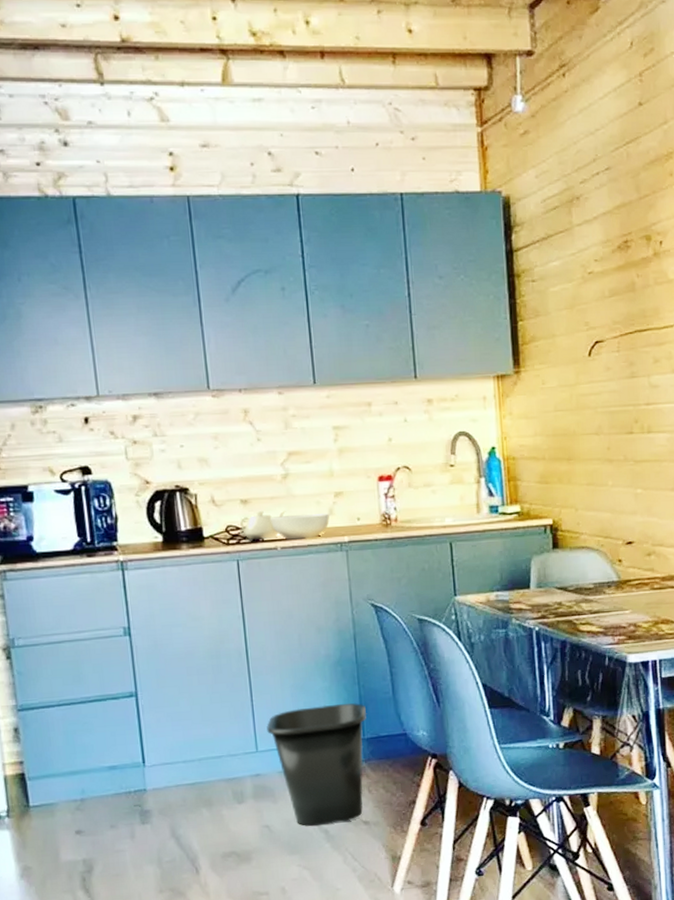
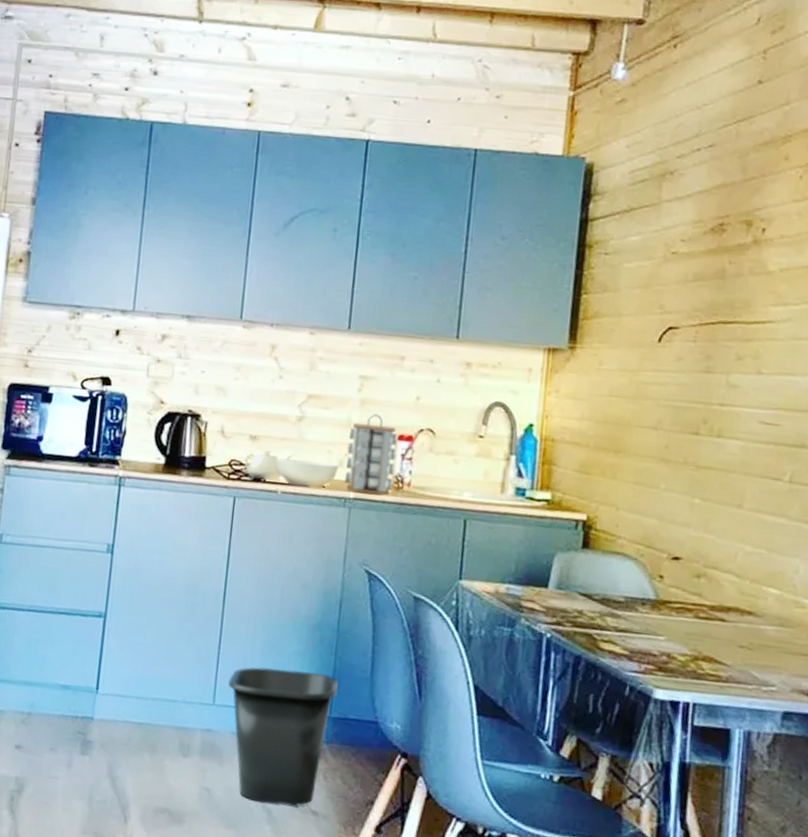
spice rack: none [333,460,381,537] -> present [345,413,398,496]

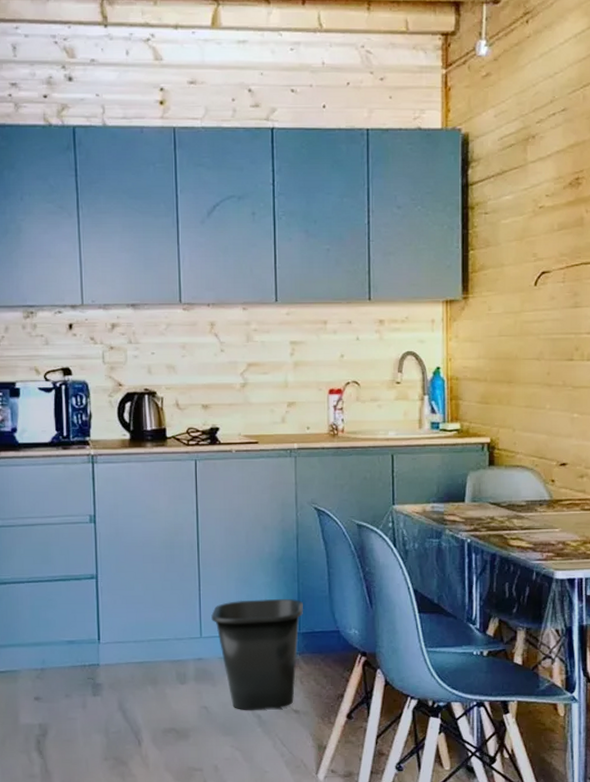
teapot: present [241,450,294,481] -> none [198,416,242,442]
bowl: present [275,458,340,489] -> none [227,420,282,444]
spice rack: present [345,413,398,496] -> none [288,373,329,444]

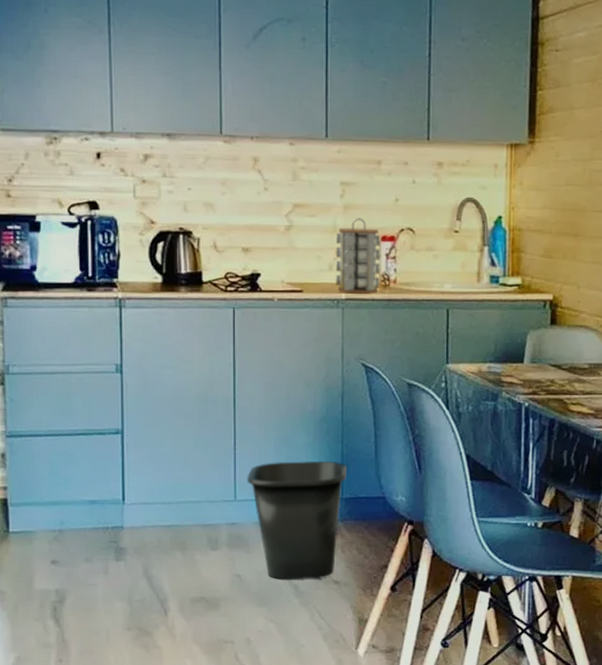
spice rack: none [288,373,329,444] -> present [336,217,381,295]

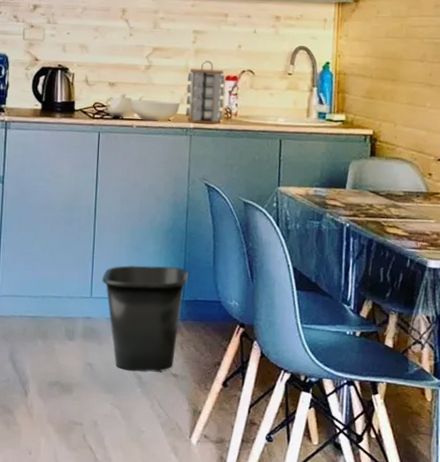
teapot: none [237,261,286,289] -> present [103,93,144,118]
bowl: none [269,267,330,293] -> present [130,99,181,122]

